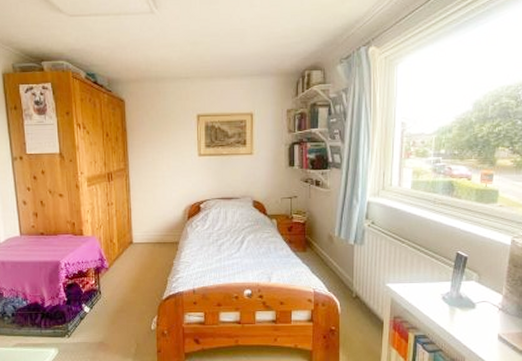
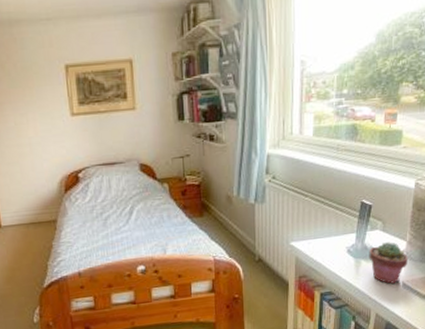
potted succulent: none [464,294,505,335] -> present [369,242,409,284]

